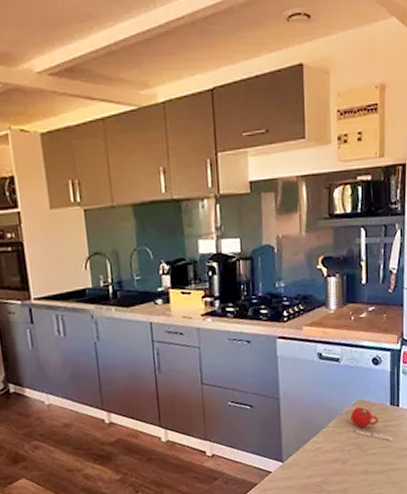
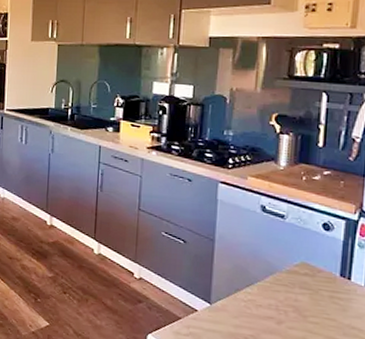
mug: present [351,407,393,442] -> none [291,269,340,315]

